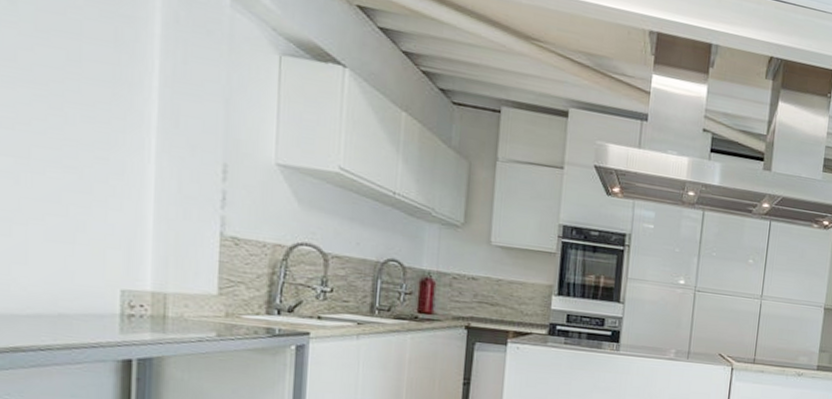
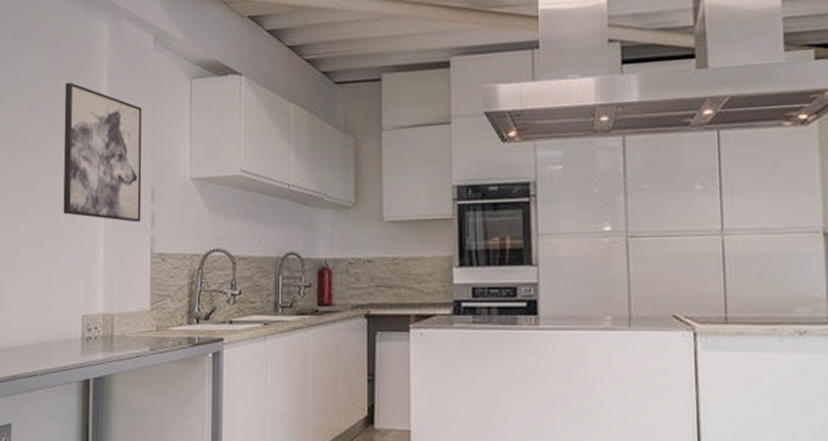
wall art: none [92,12,212,199] -> present [63,82,142,223]

